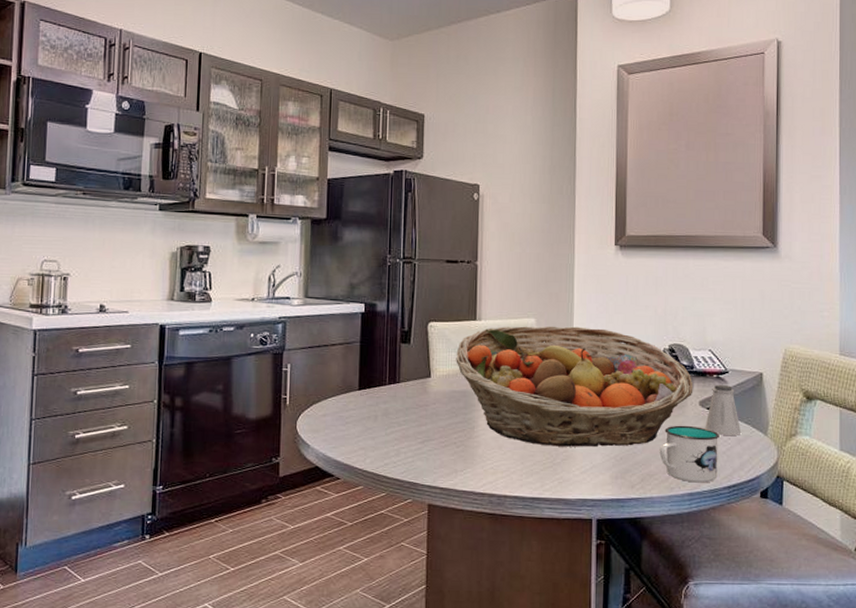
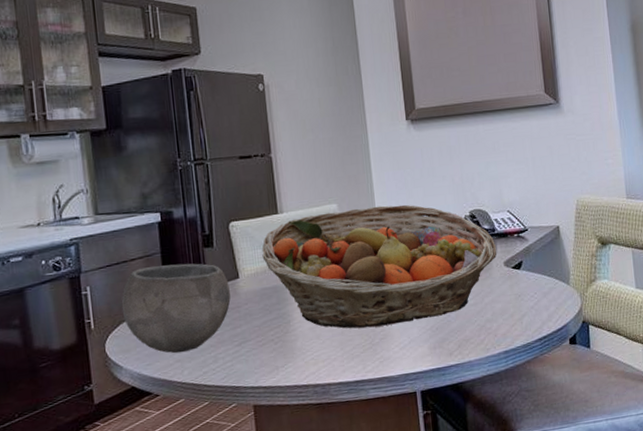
bowl: none [316,354,420,441] -> present [121,263,231,353]
mug: present [659,425,720,483] -> none [472,286,529,341]
saltshaker: present [705,384,742,435] -> none [512,242,546,291]

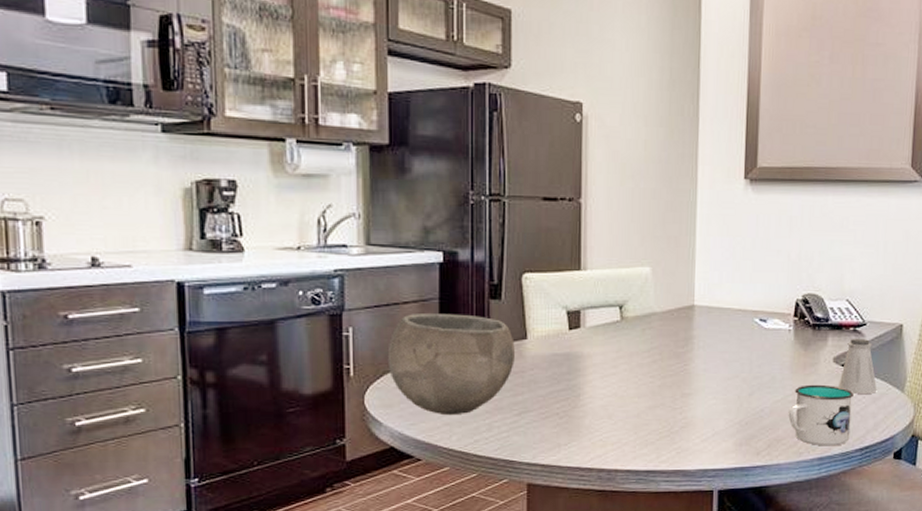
fruit basket: present [261,204,497,329] -> none [557,275,828,413]
mug: none [472,286,529,341] -> present [788,384,854,446]
saltshaker: none [512,242,546,291] -> present [838,338,877,394]

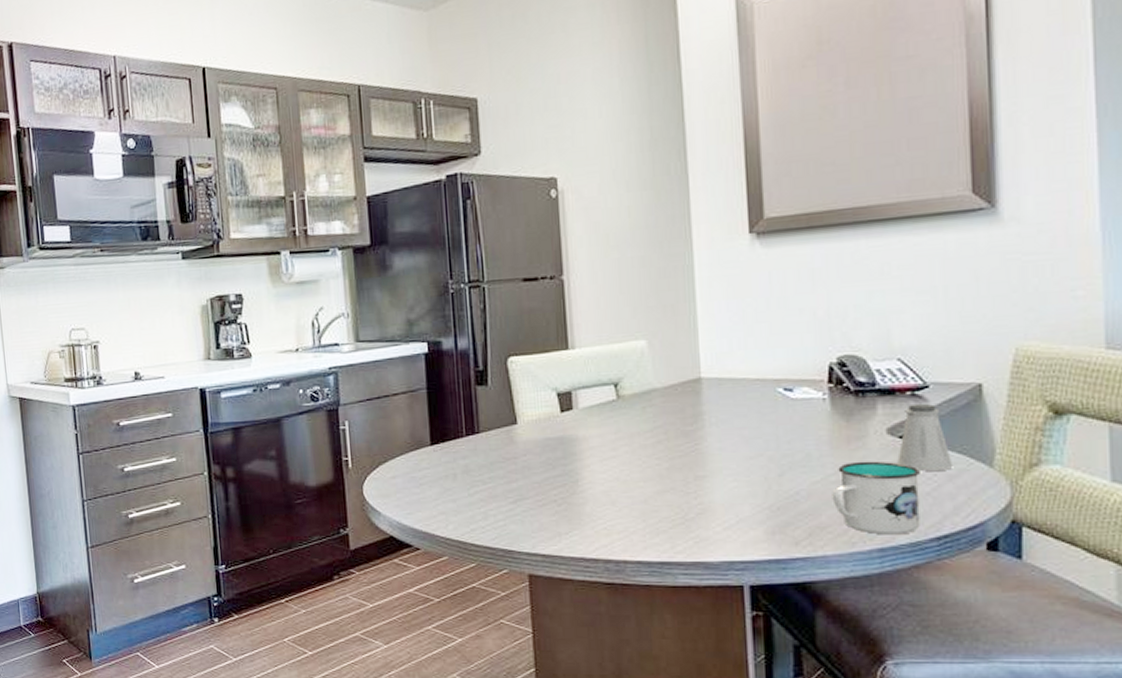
bowl: present [387,314,515,416] -> none [381,402,506,505]

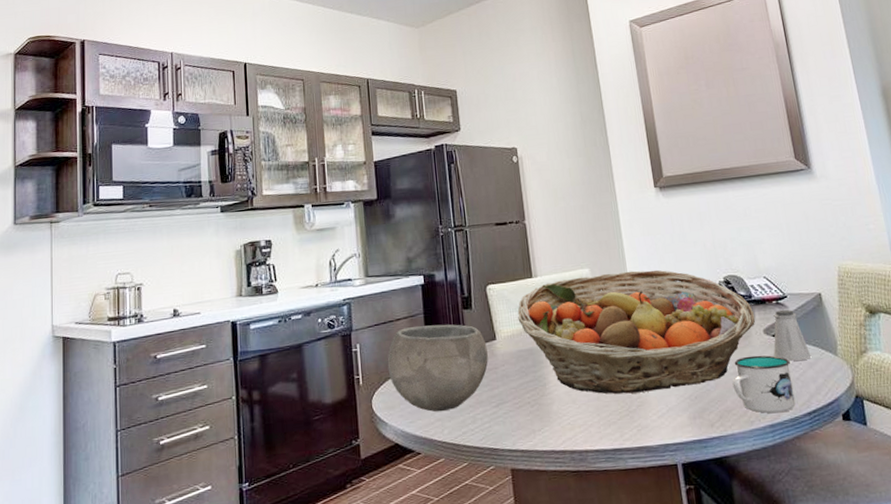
bowl: none [381,402,506,505] -> present [387,324,488,412]
fruit basket: none [546,344,877,498] -> present [517,269,755,394]

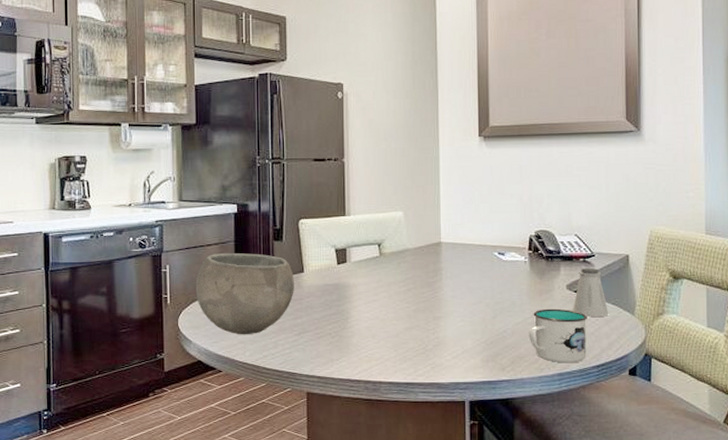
fruit basket: present [517,269,755,394] -> none [327,217,561,334]

